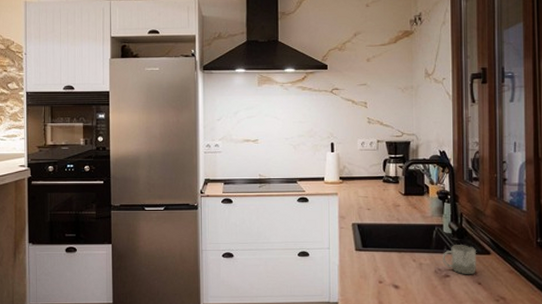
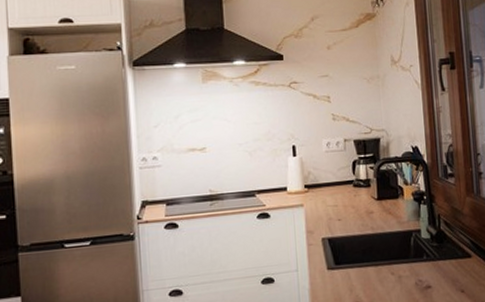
cup: present [442,245,477,274] -> none [422,249,459,283]

